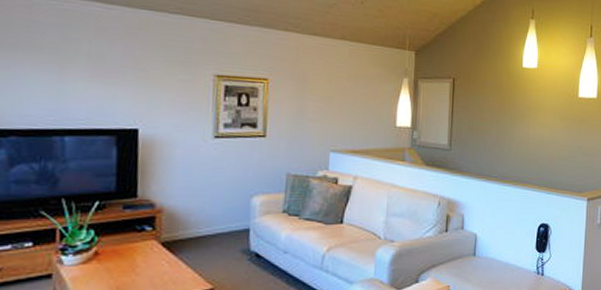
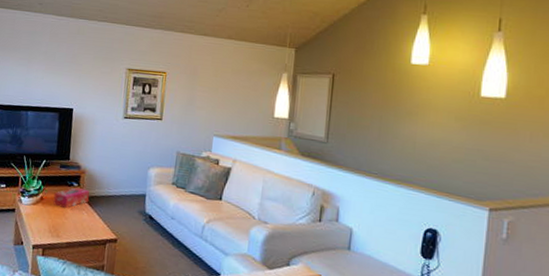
tissue box: none [115,231,171,261] -> present [53,187,90,208]

